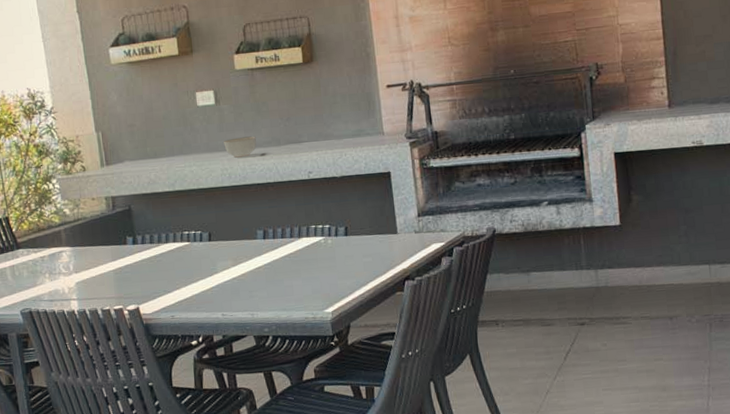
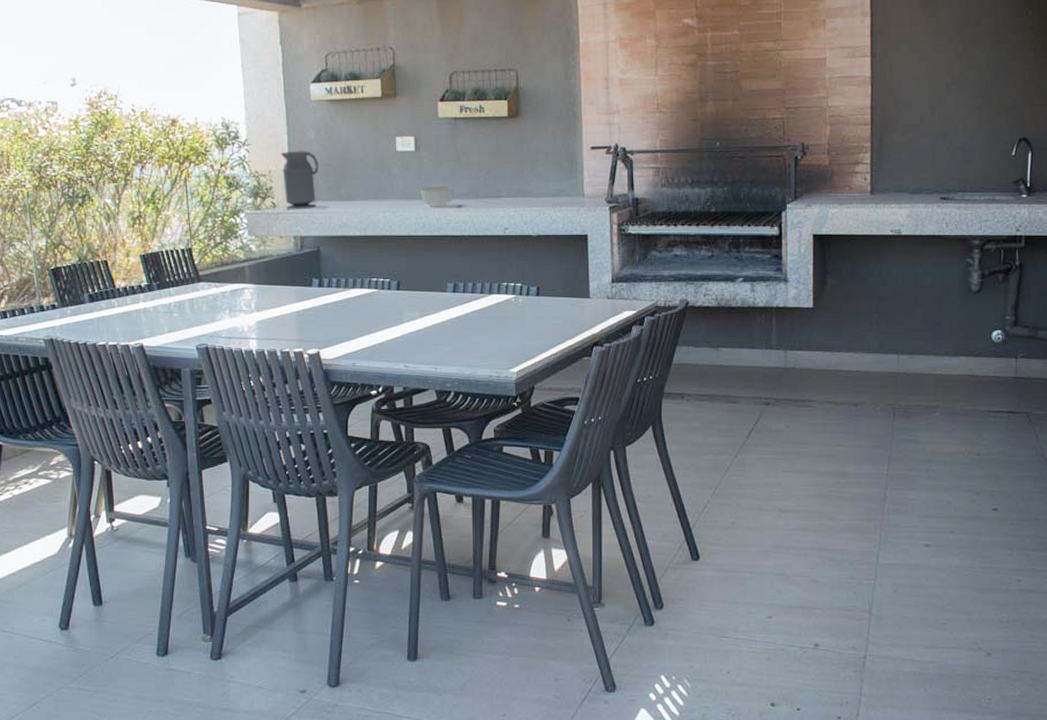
water jug: none [86,113,124,172] -> present [280,151,318,210]

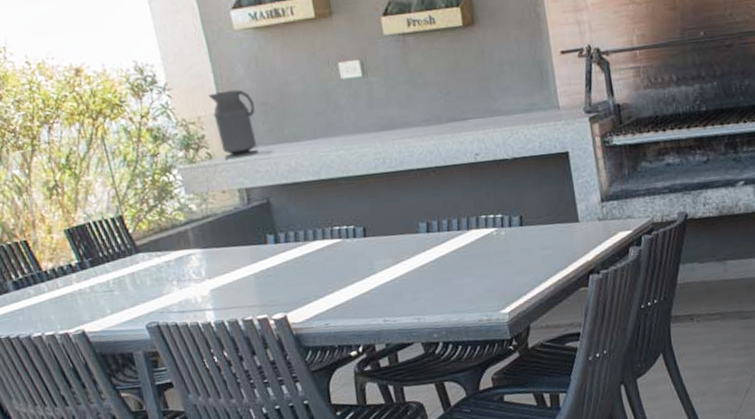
bowl: present [420,187,454,207] -> none [375,113,413,139]

